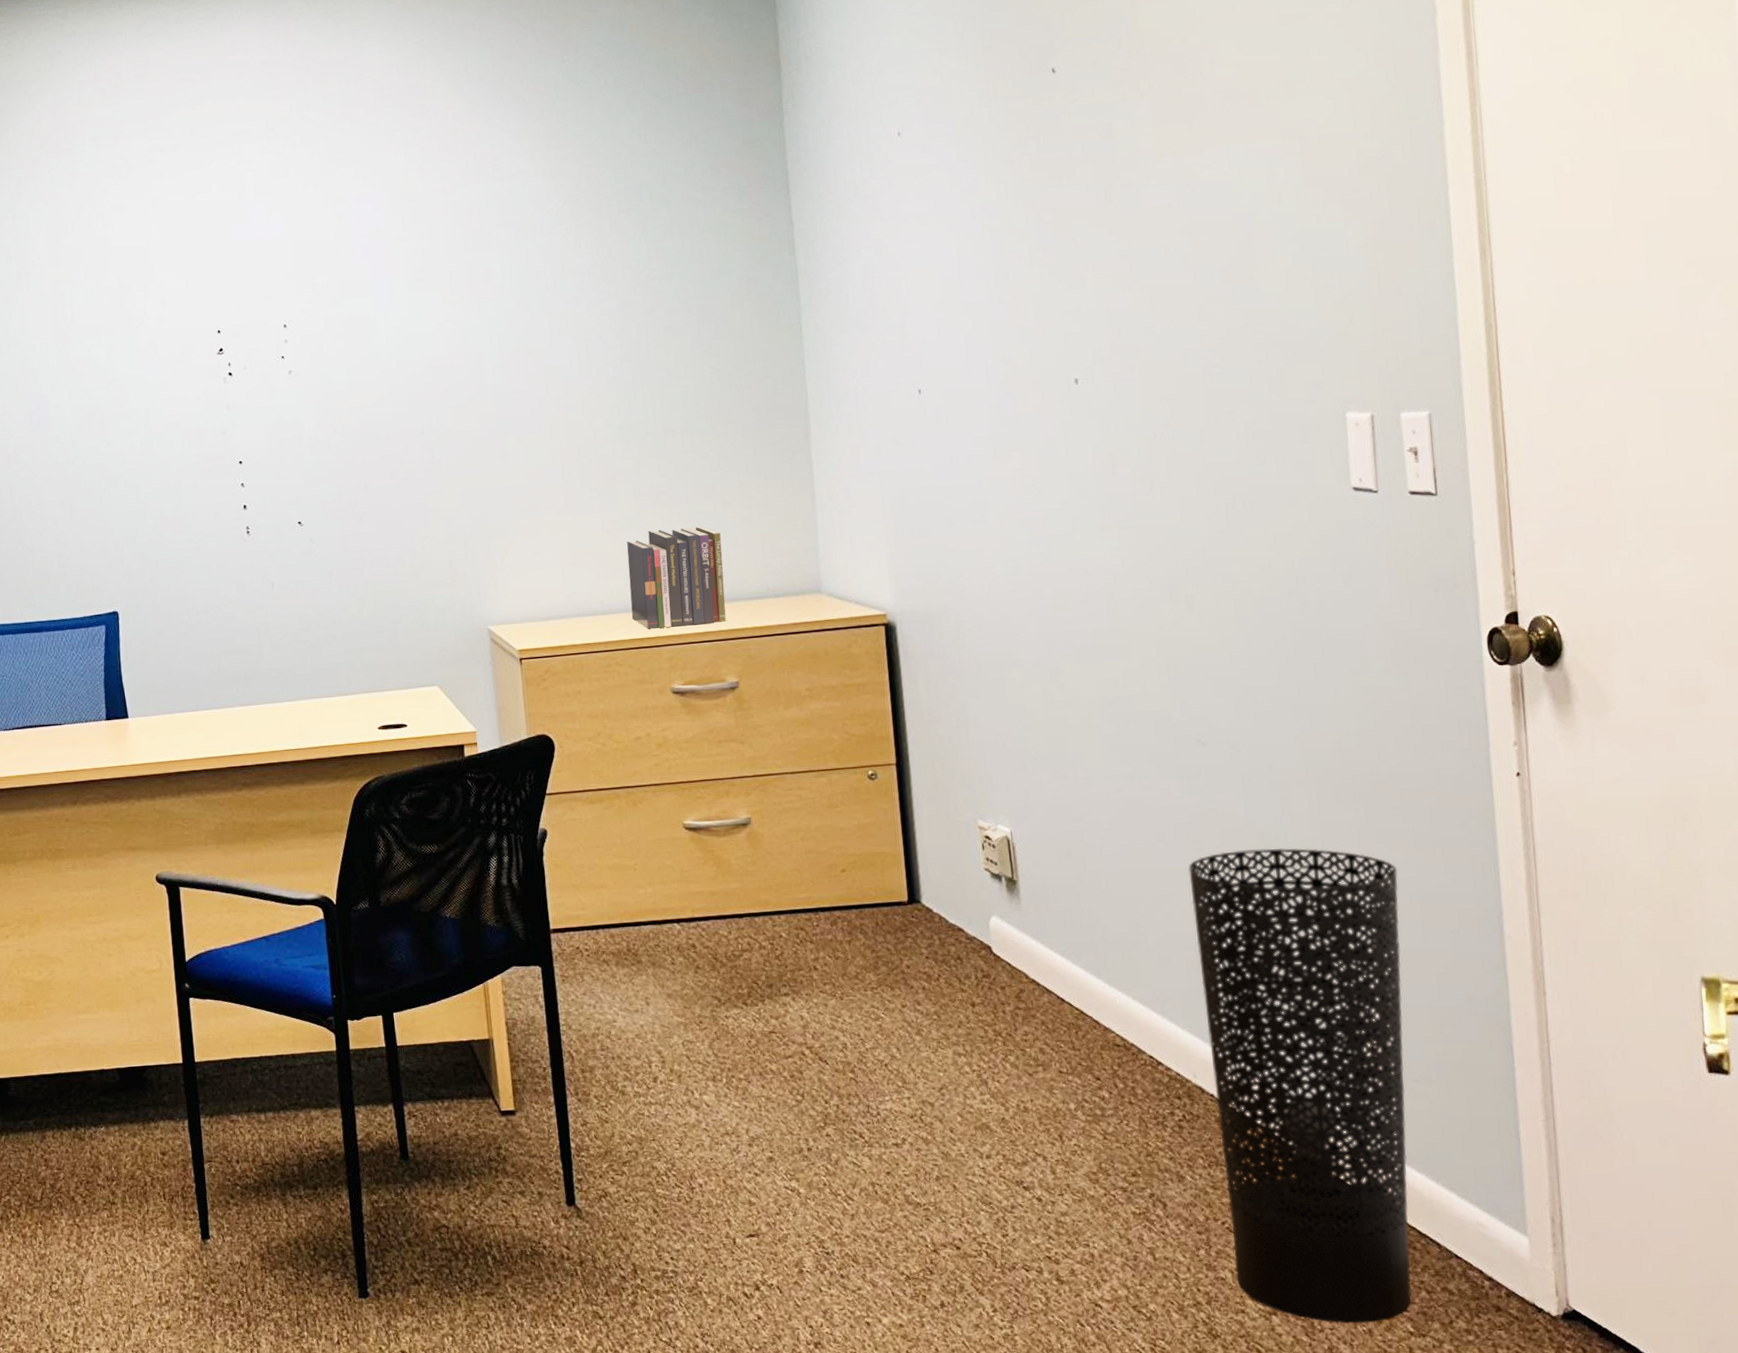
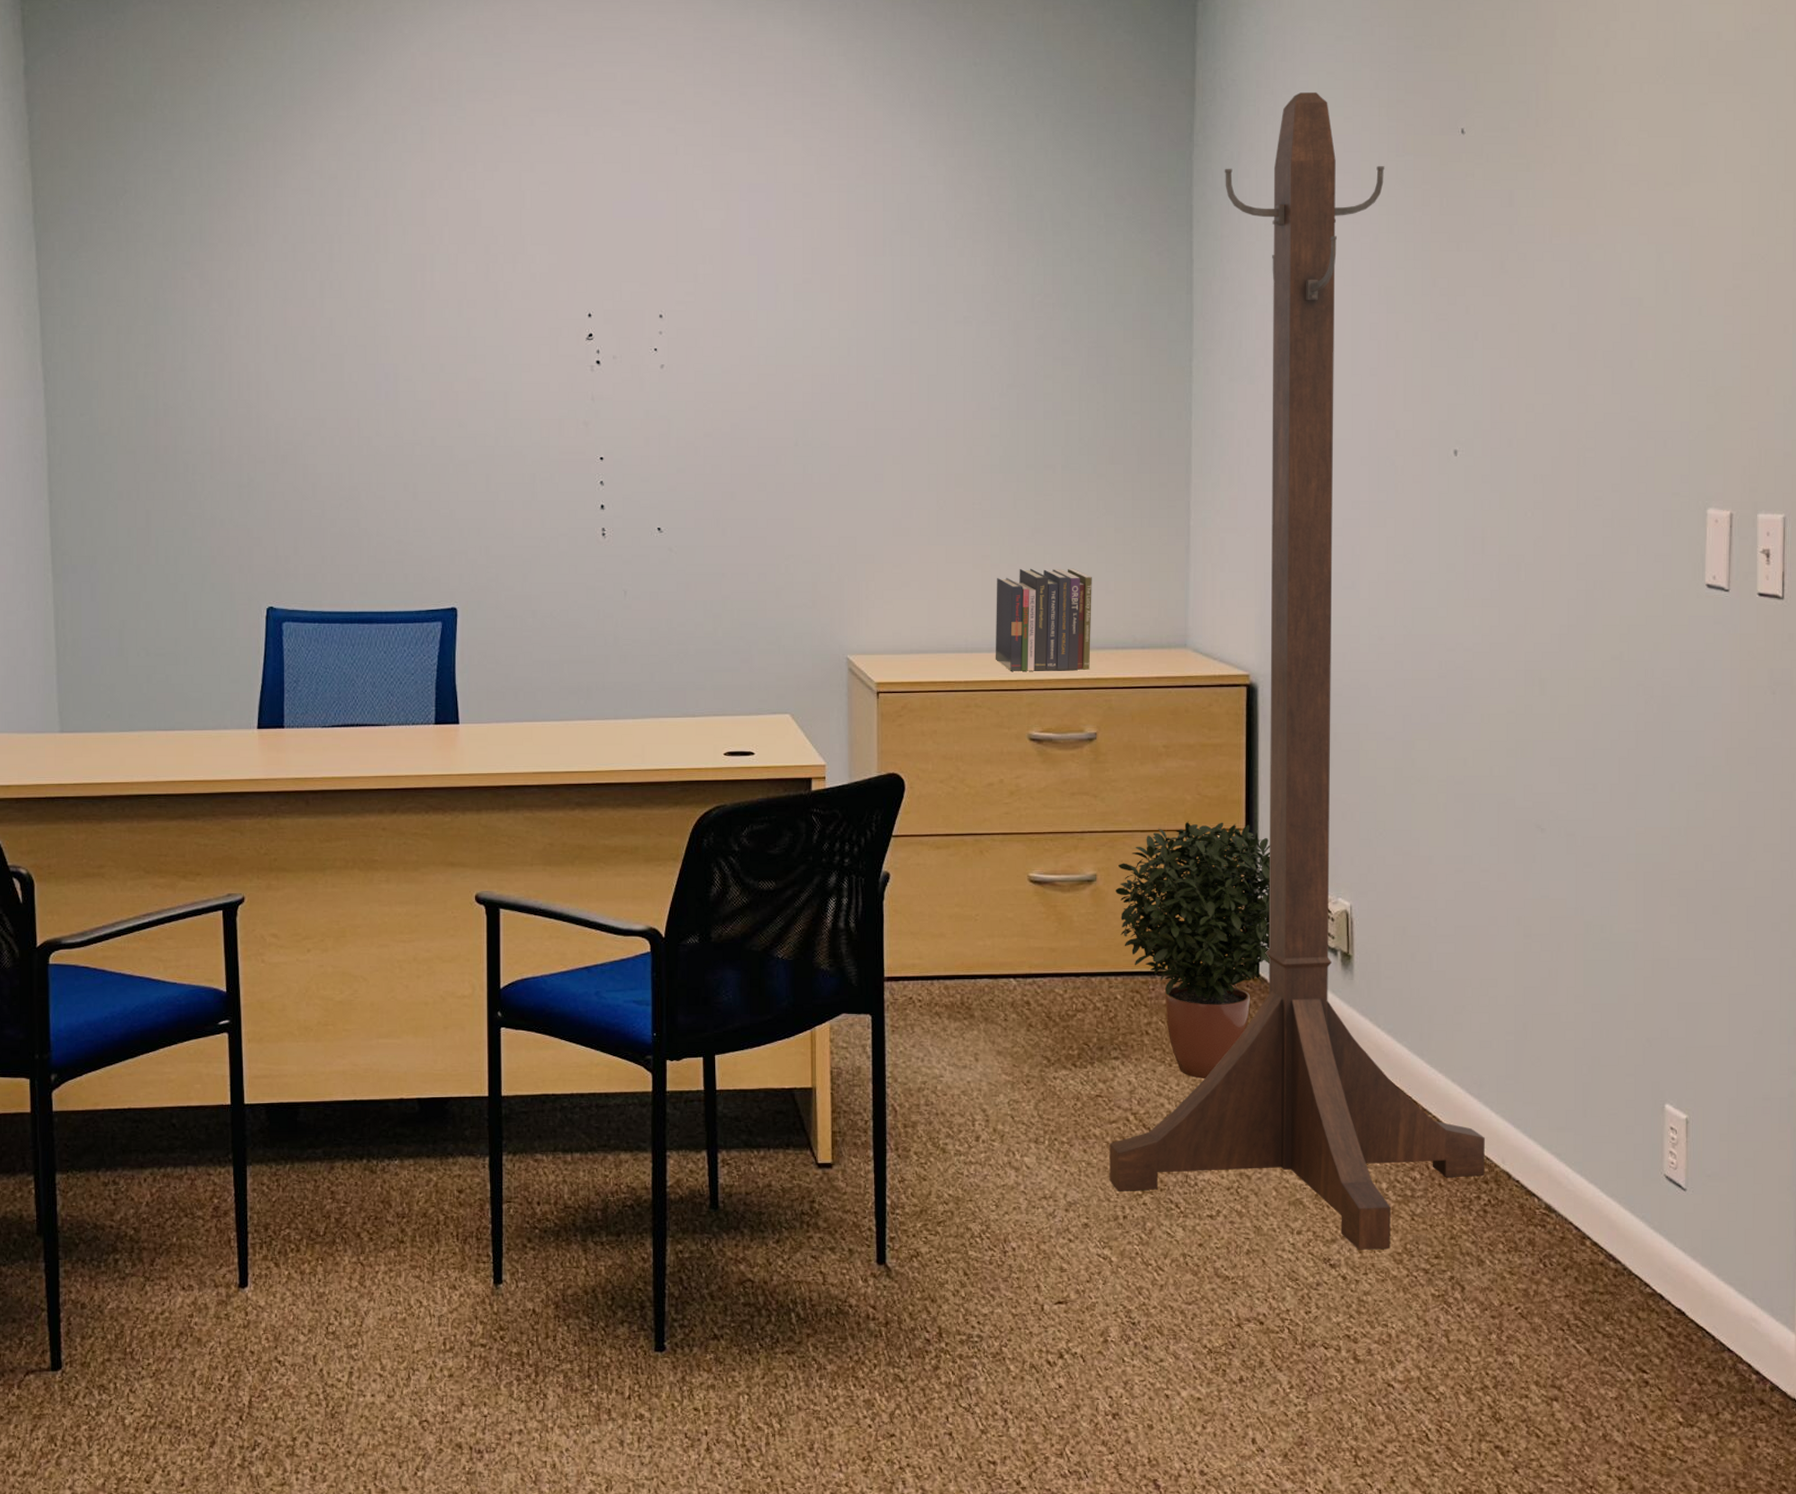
potted plant: none [770,758,933,1010] -> present [1115,821,1271,1078]
coat rack: none [787,49,1176,1171] -> present [1109,91,1485,1250]
umbrella stand: present [1188,848,1412,1322] -> none [1517,939,1712,1411]

